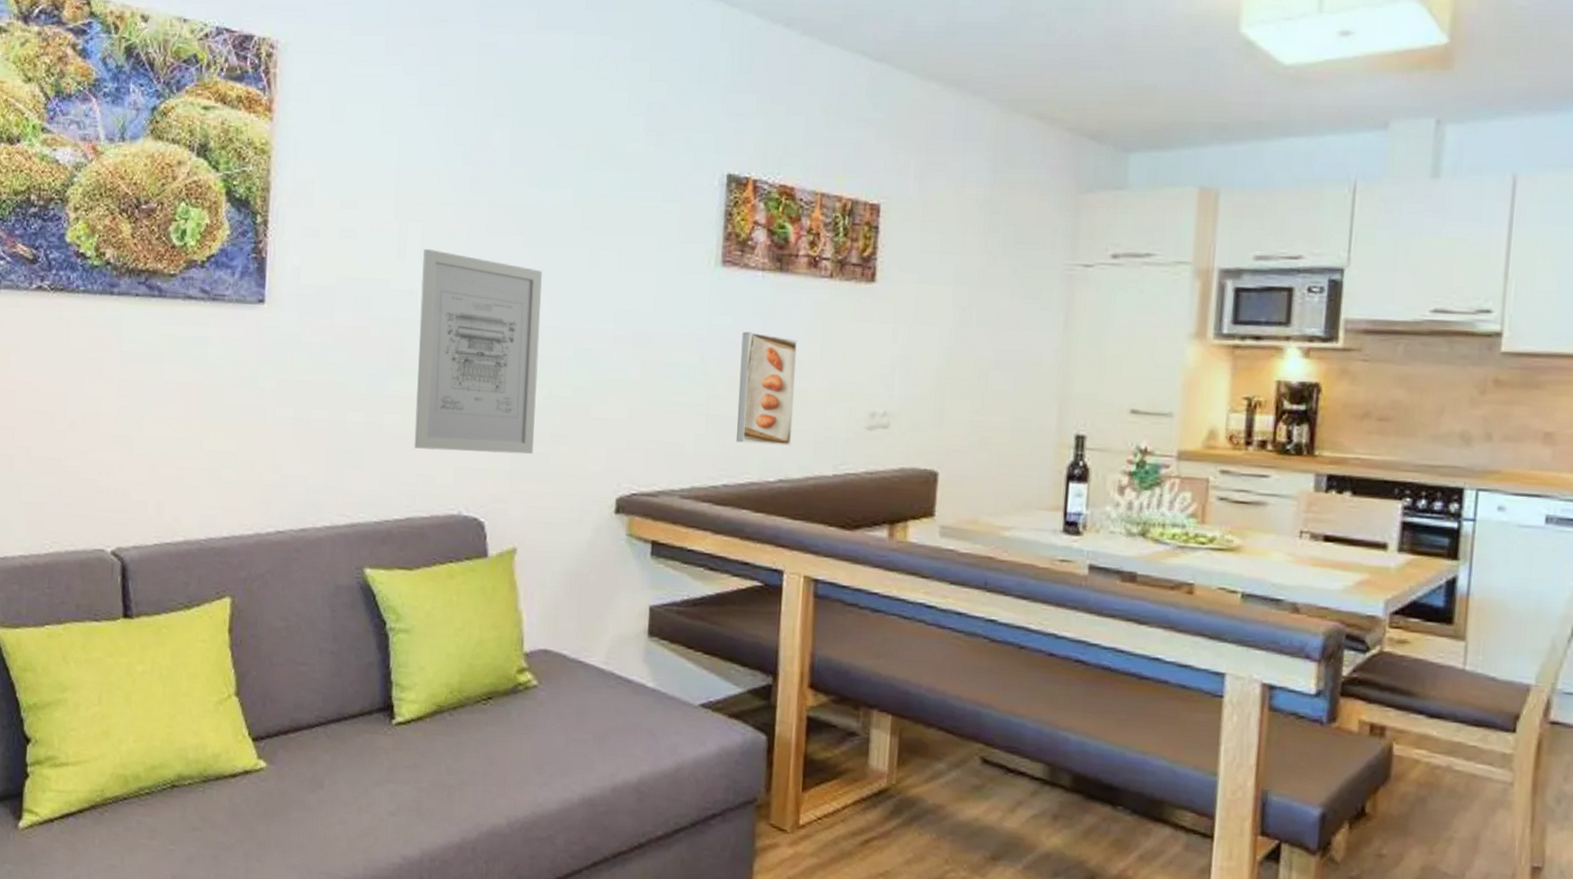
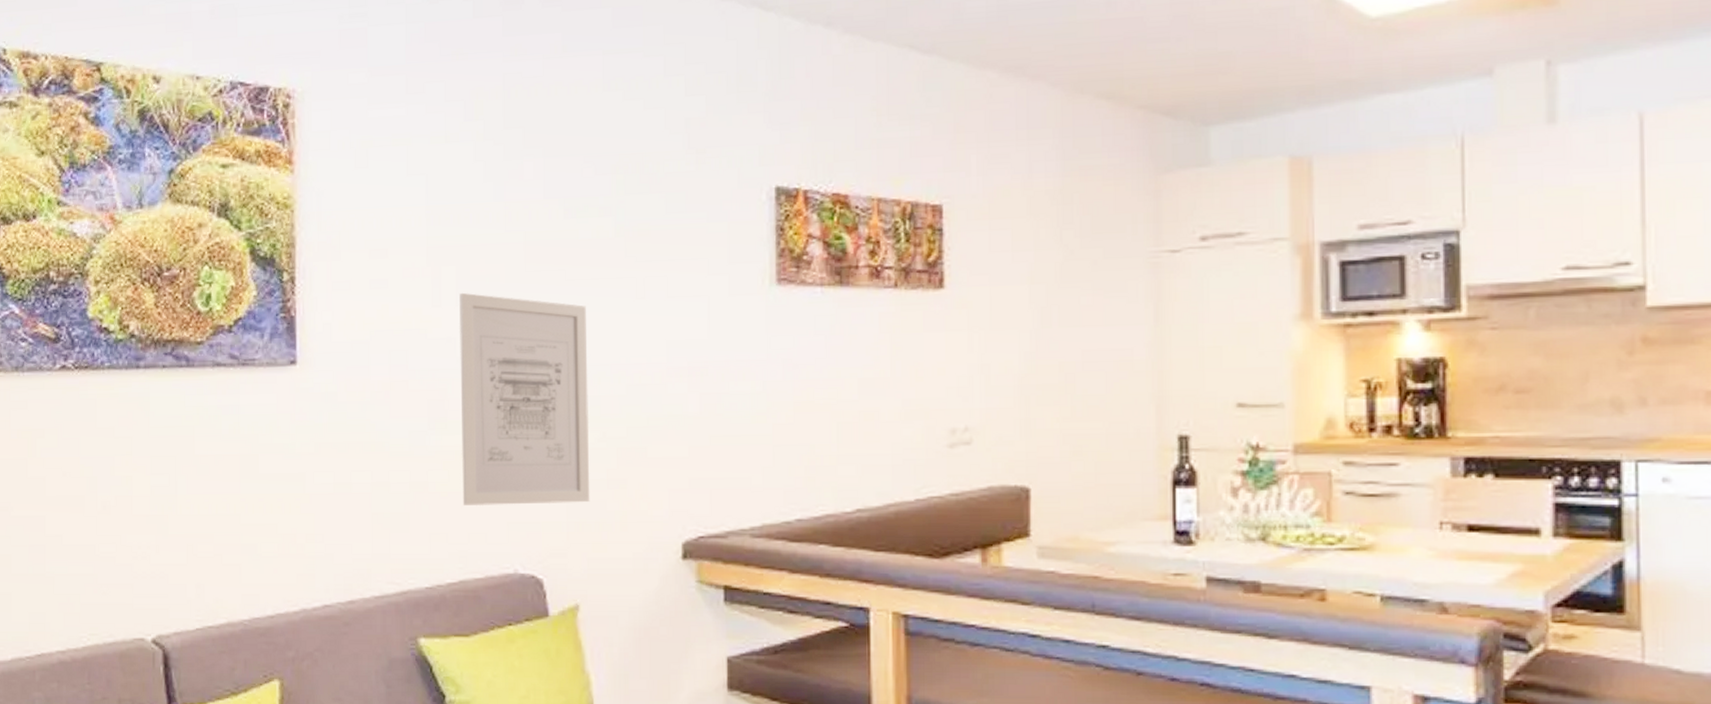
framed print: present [736,331,797,446] -> none [805,352,867,472]

